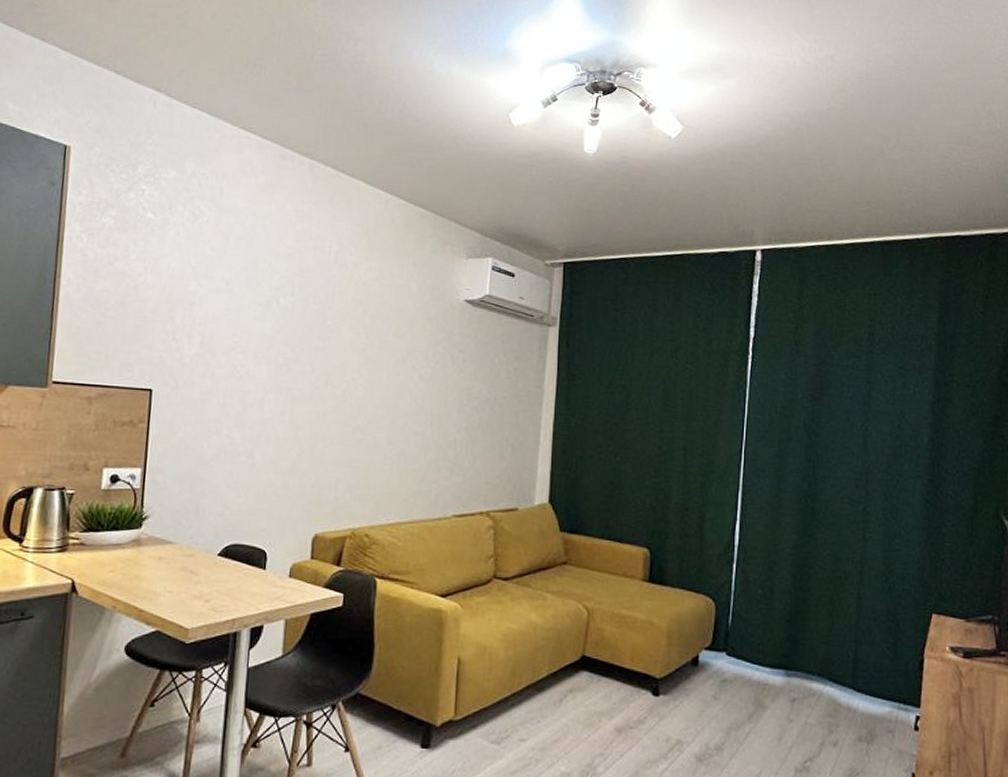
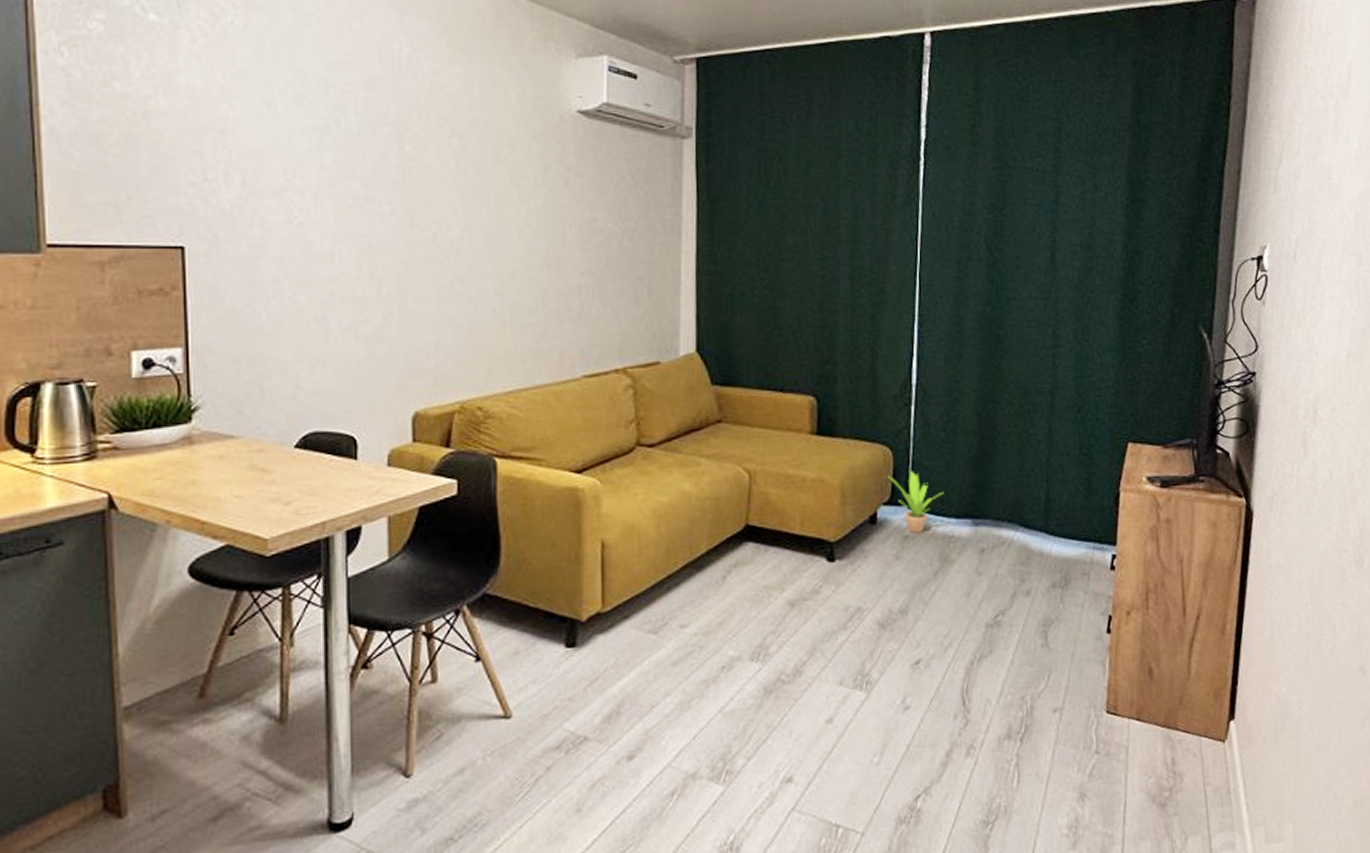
potted plant: none [710,620,761,678] -> present [888,469,945,533]

